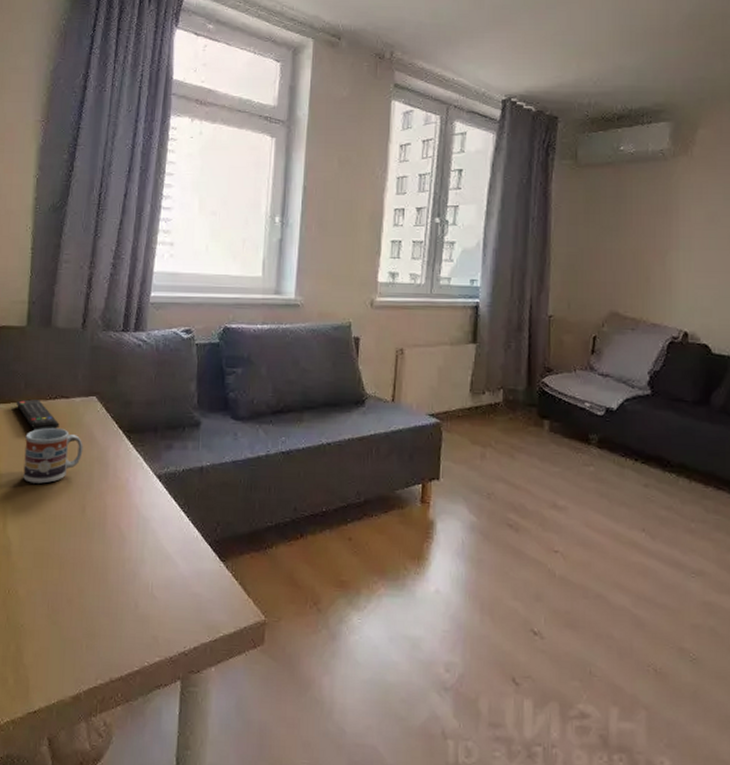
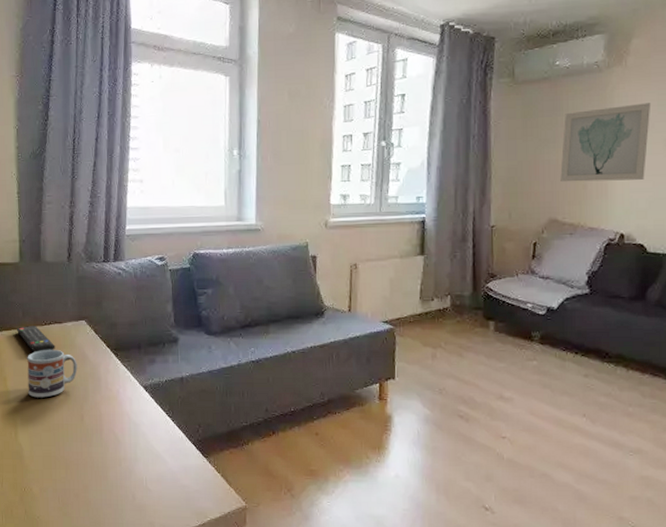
wall art: none [623,196,717,276] -> present [560,103,651,182]

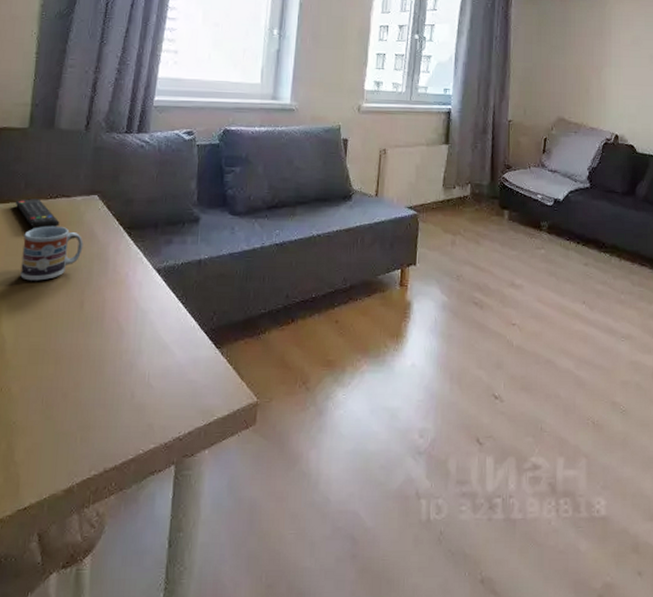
wall art: present [560,103,651,182] -> none [568,22,640,88]

